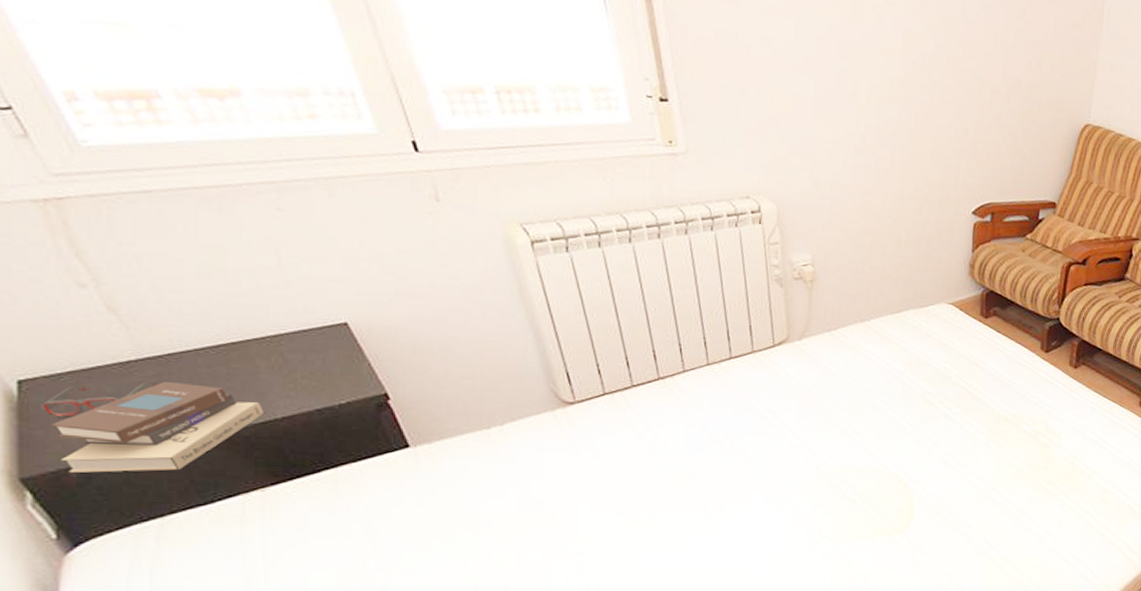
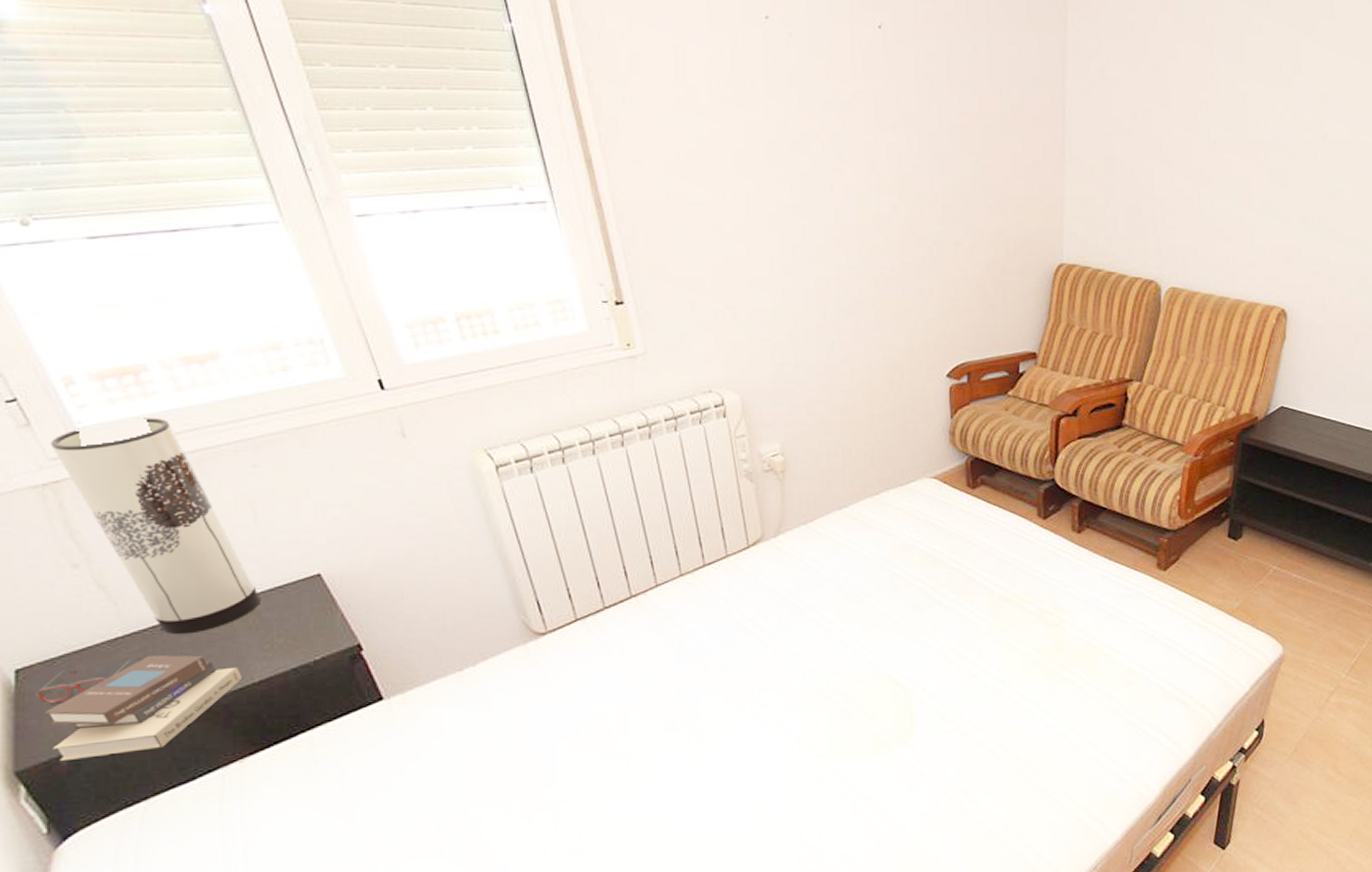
table lamp: none [51,146,284,366] -> present [50,417,261,635]

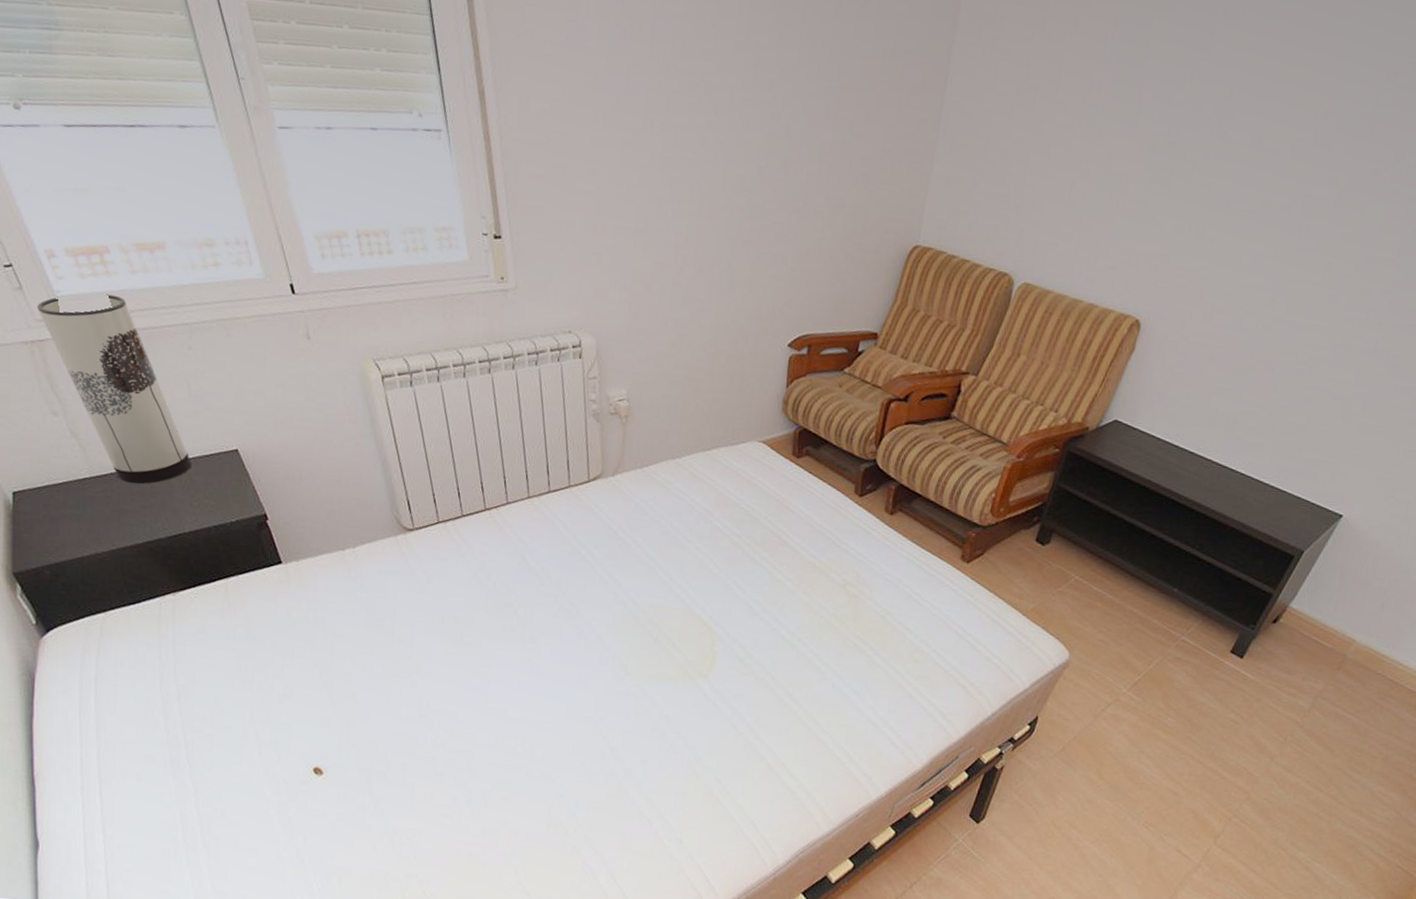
spectacles: present [34,657,145,704] -> none [26,496,105,524]
books: present [44,655,244,761] -> none [33,496,177,573]

